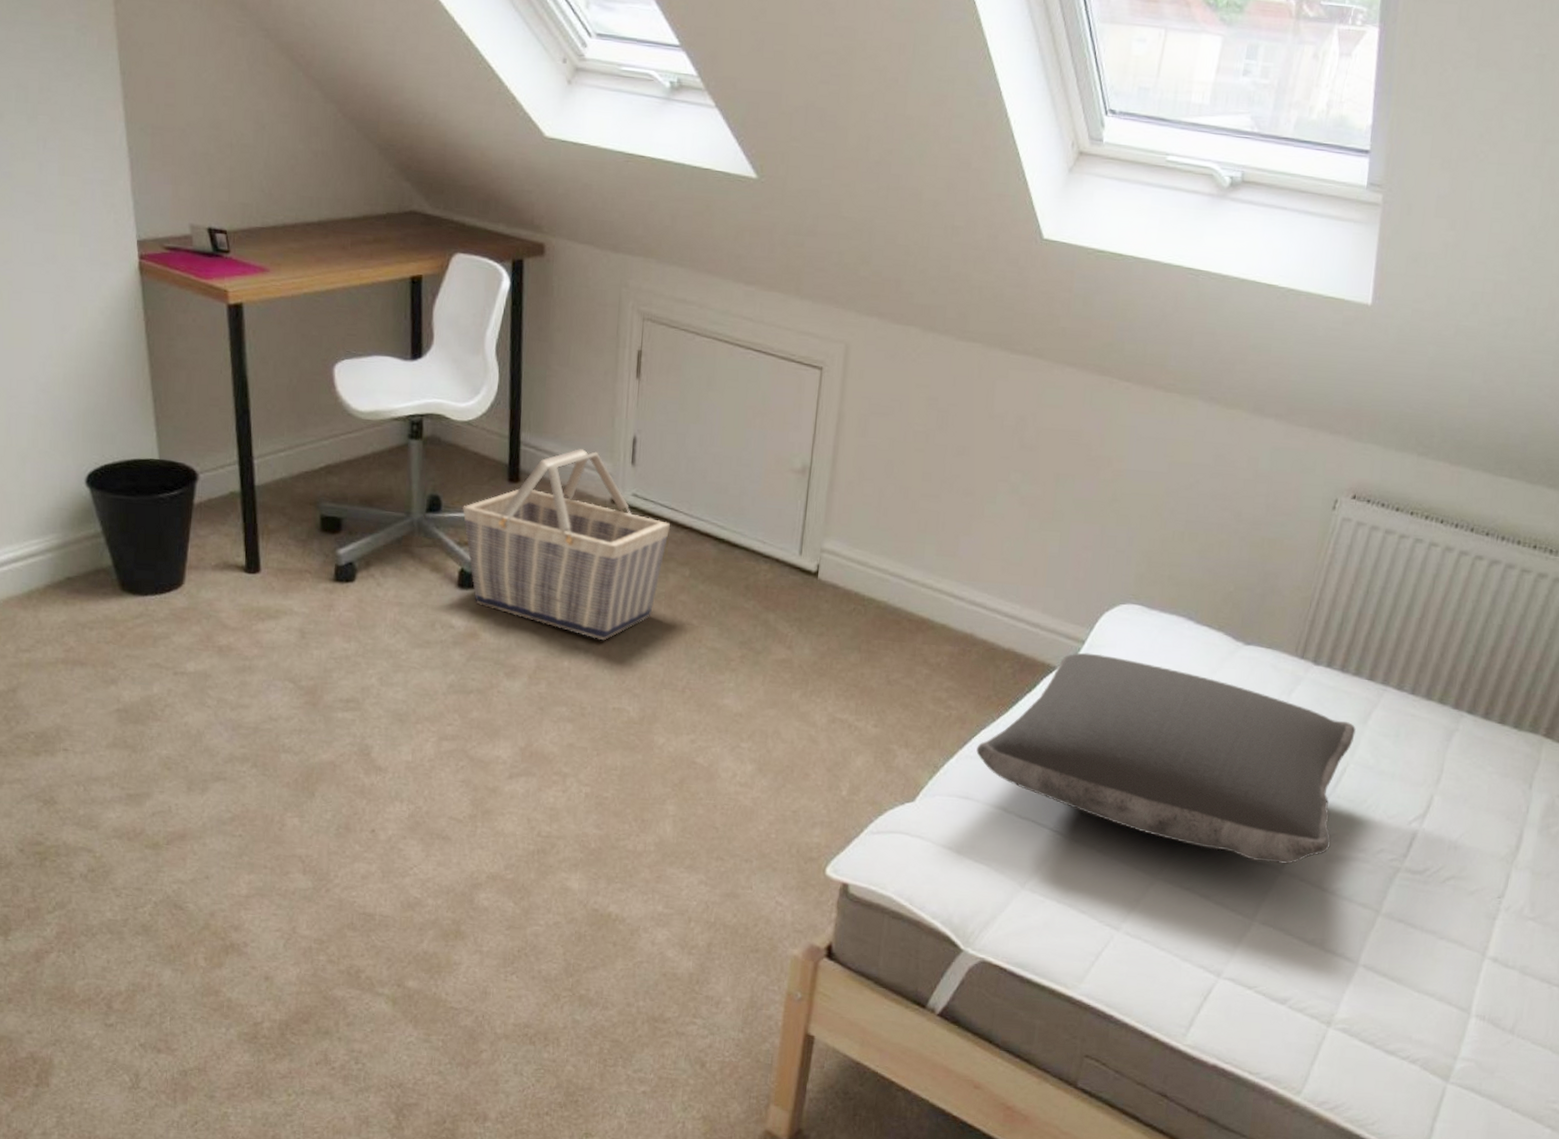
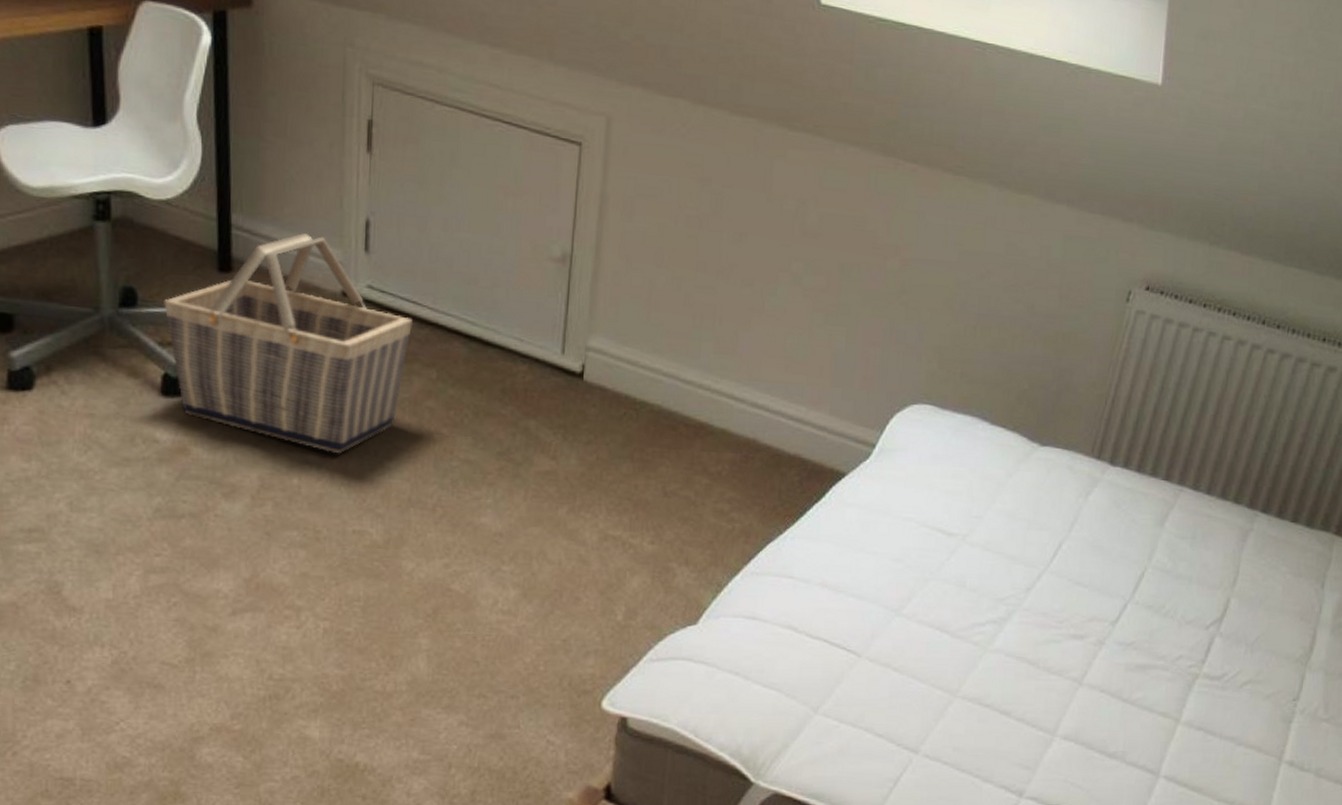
pillow: present [976,652,1356,865] -> none [762,457,1153,676]

